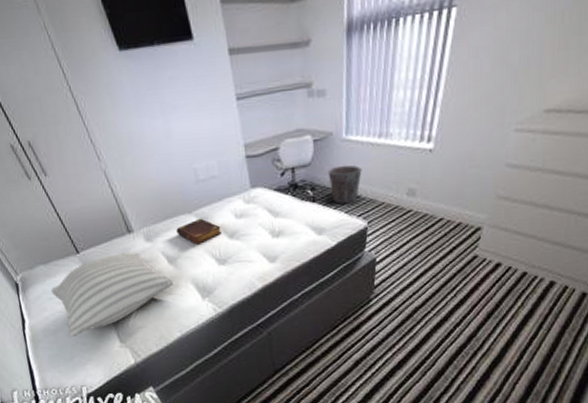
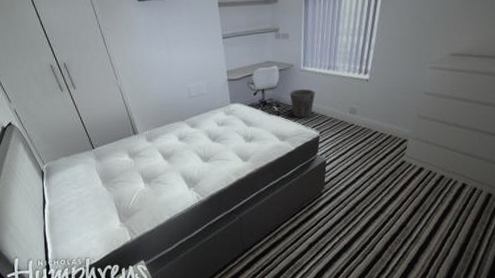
pillow: present [50,252,173,336] -> none [69,150,166,216]
book: present [176,218,222,245] -> none [171,125,206,145]

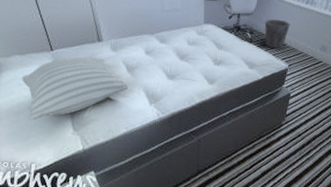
pillow: none [69,150,166,216] -> present [21,56,128,119]

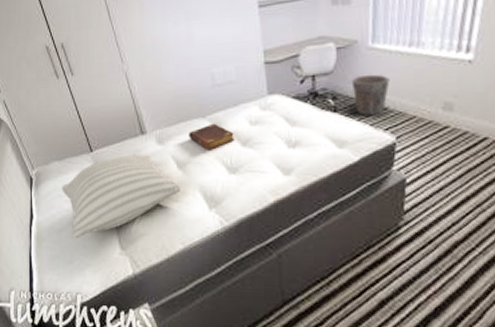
book: none [138,39,175,60] -> present [188,123,234,150]

